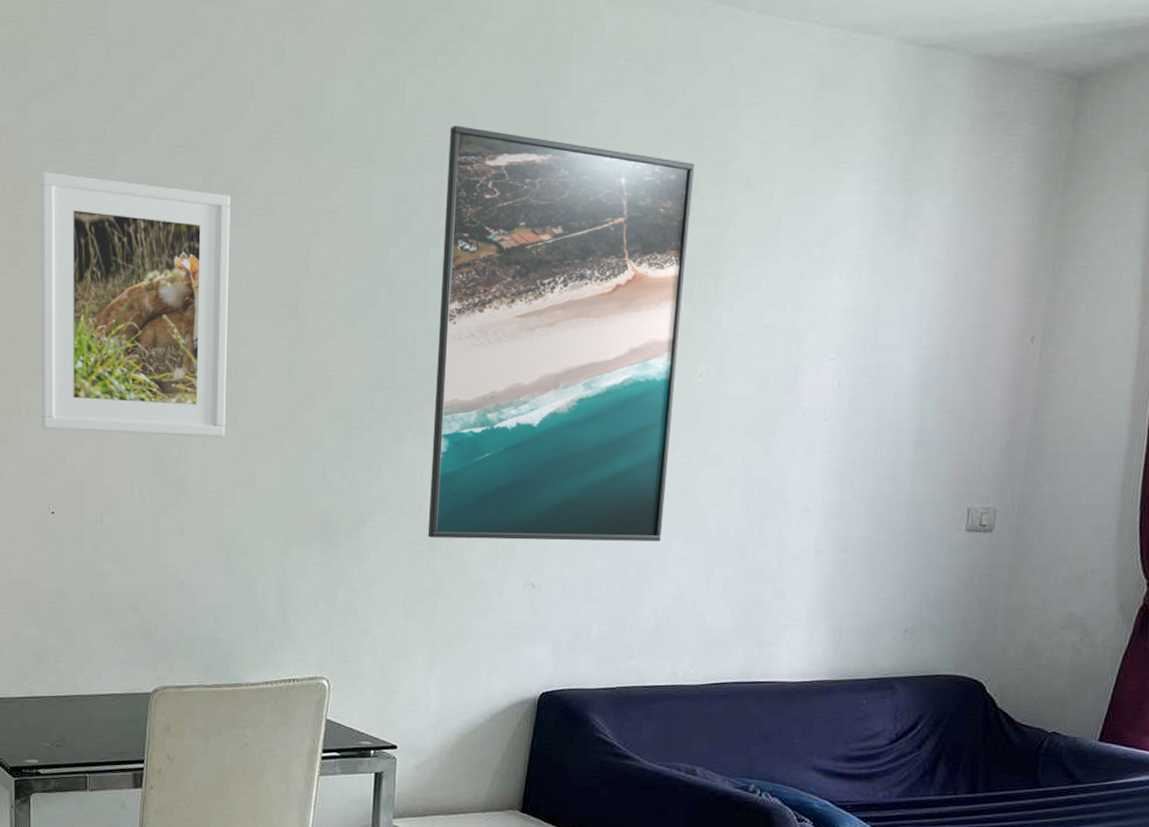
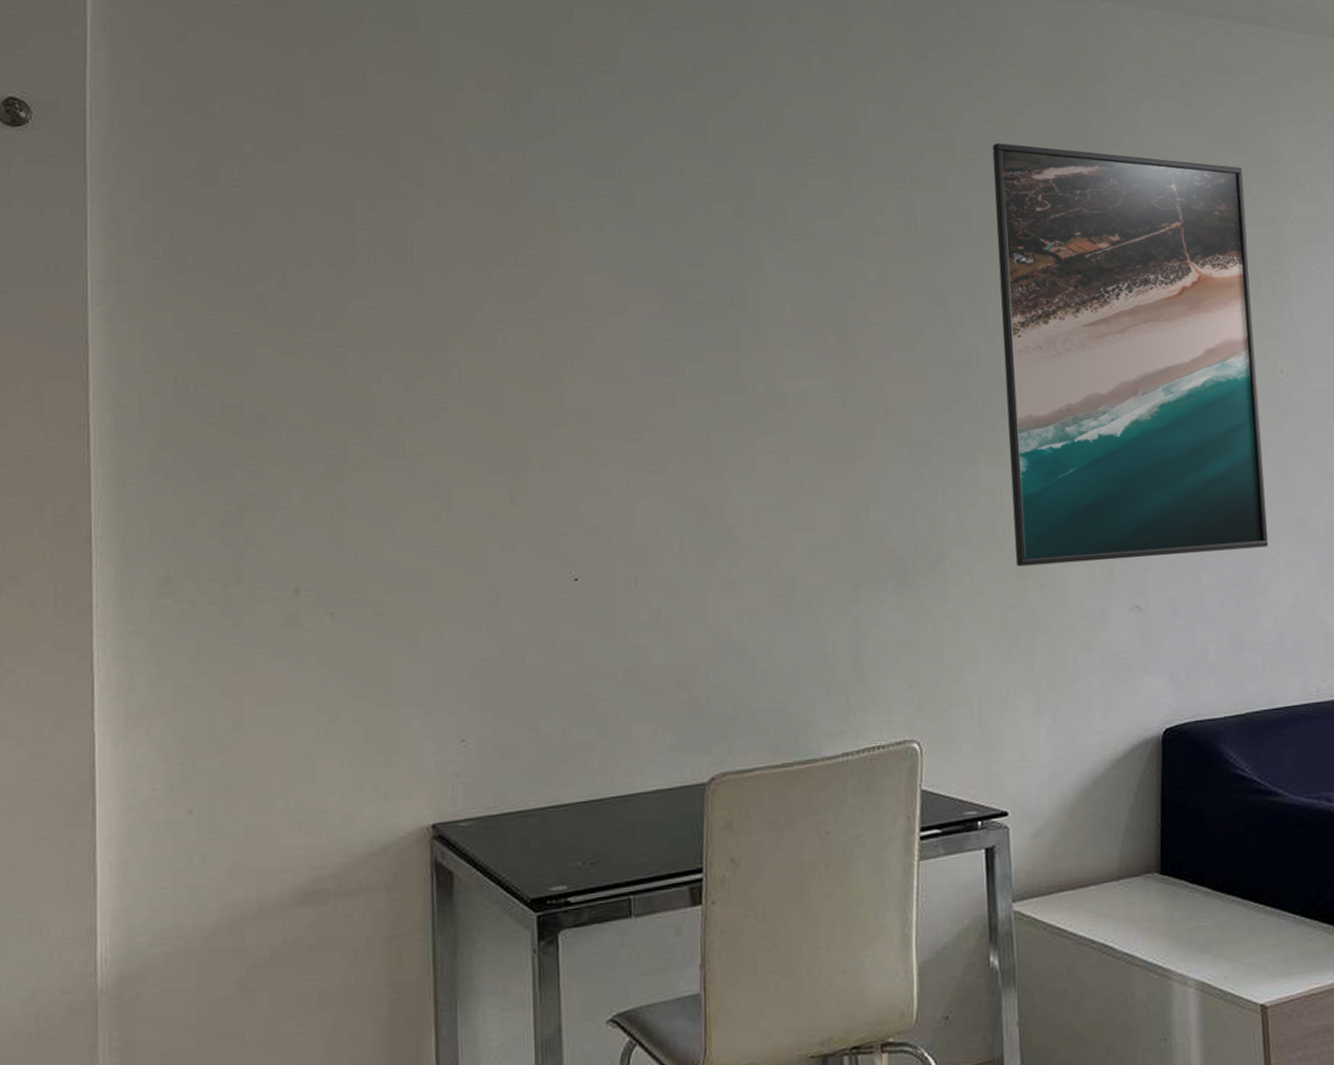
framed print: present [40,172,231,438] -> none [549,209,776,485]

